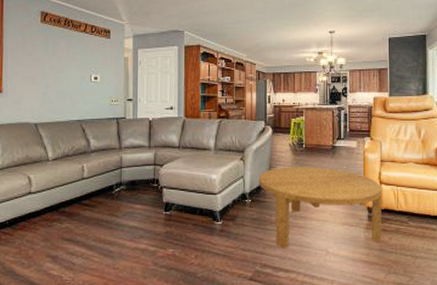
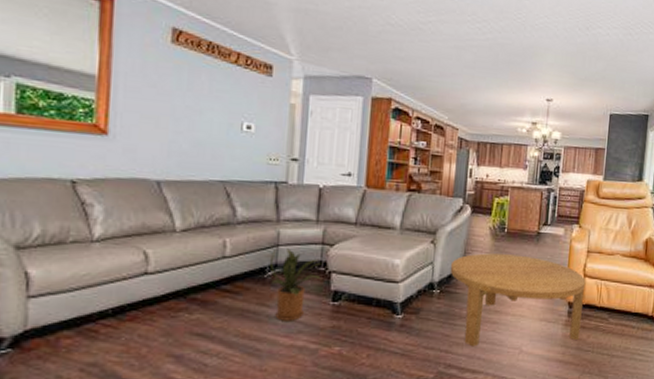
house plant: none [115,169,155,228] -> present [269,248,322,321]

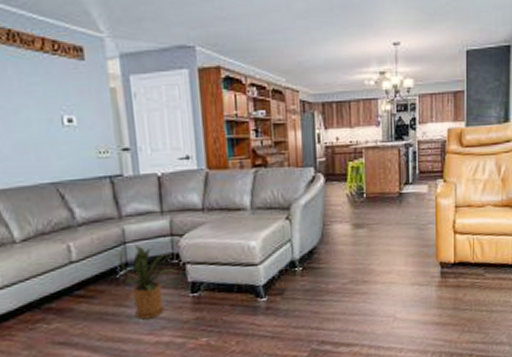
coffee table: present [450,253,586,347] -> none [309,219,457,321]

